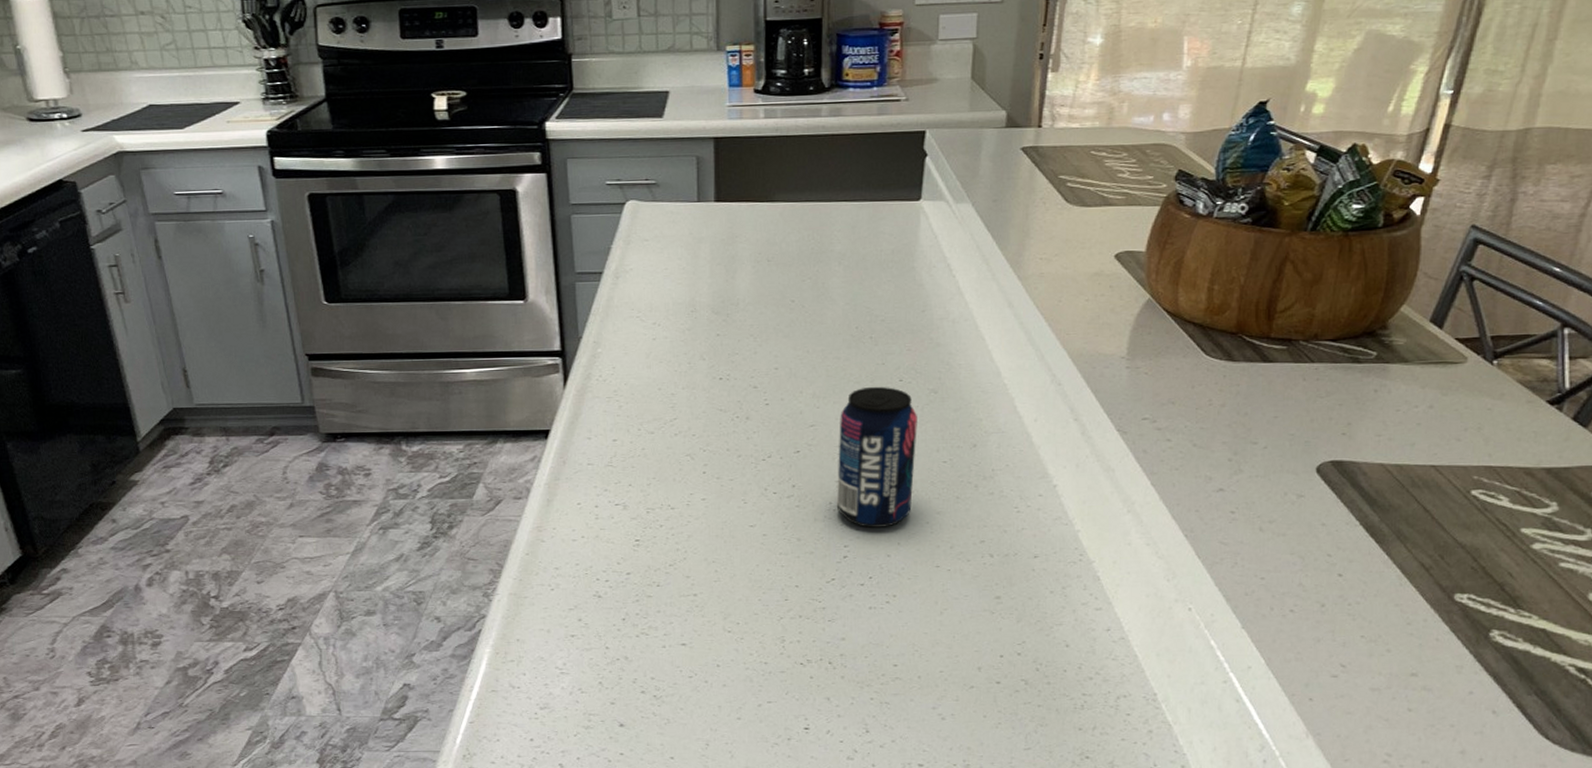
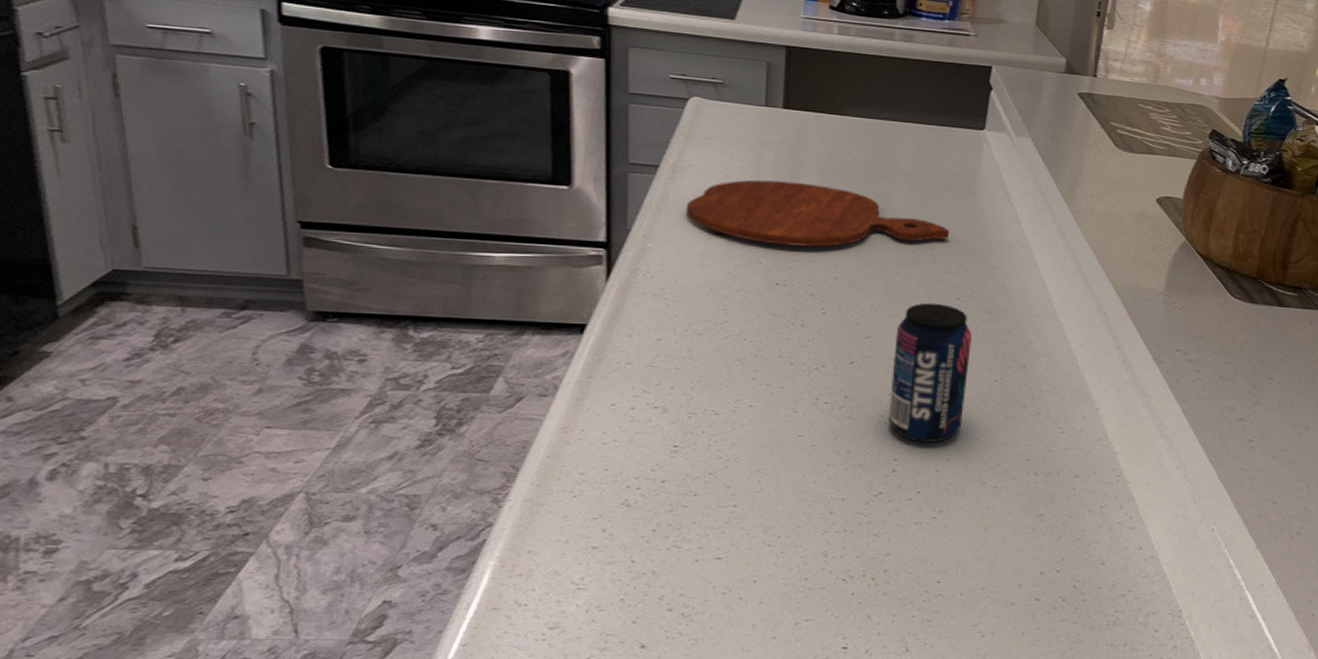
cutting board: none [630,275,890,340] -> present [685,179,950,247]

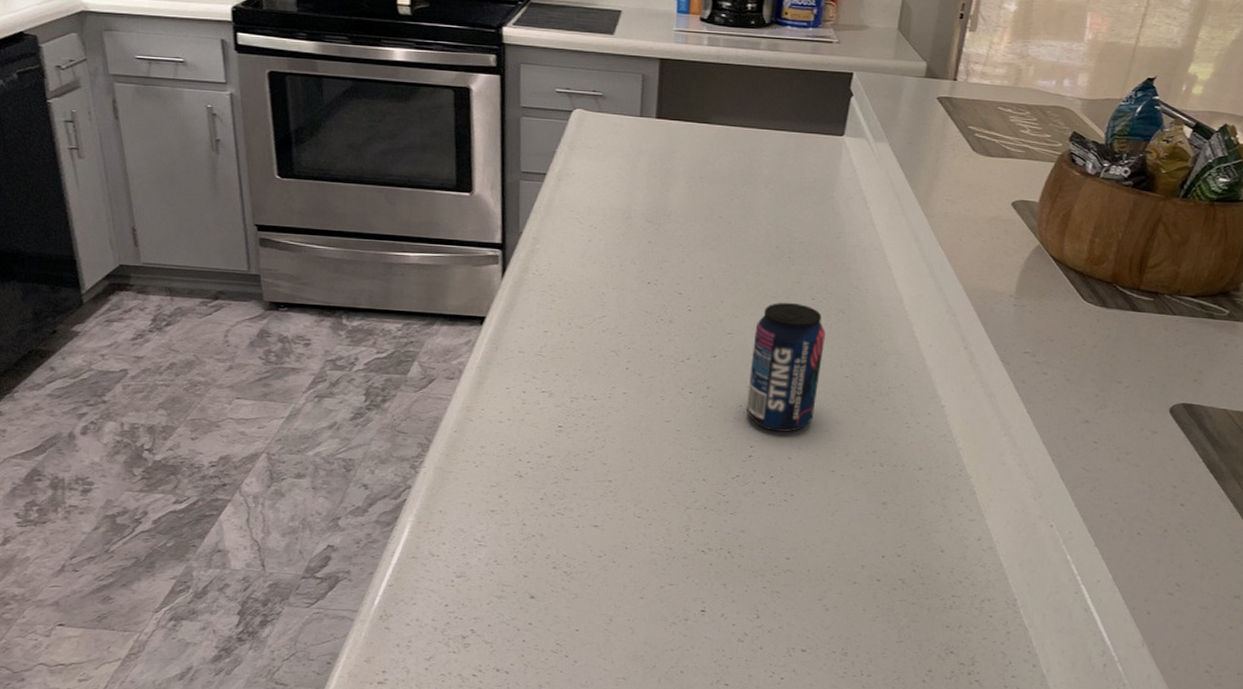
cutting board: present [685,179,950,247] -> none [569,186,808,249]

